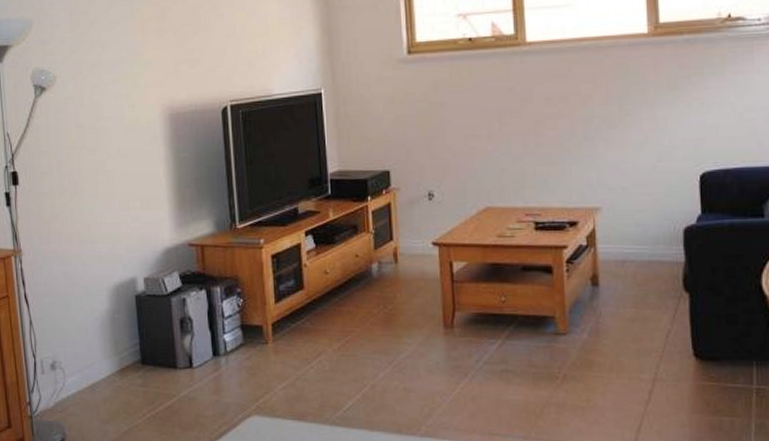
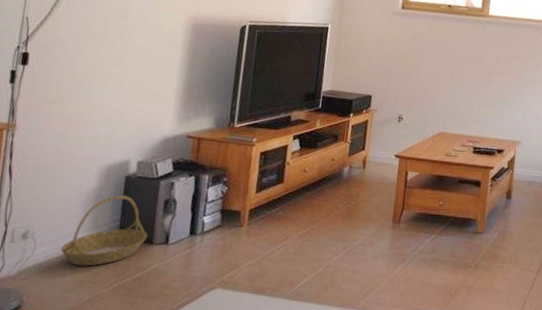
basket: none [88,317,171,396] -> present [60,195,148,266]

